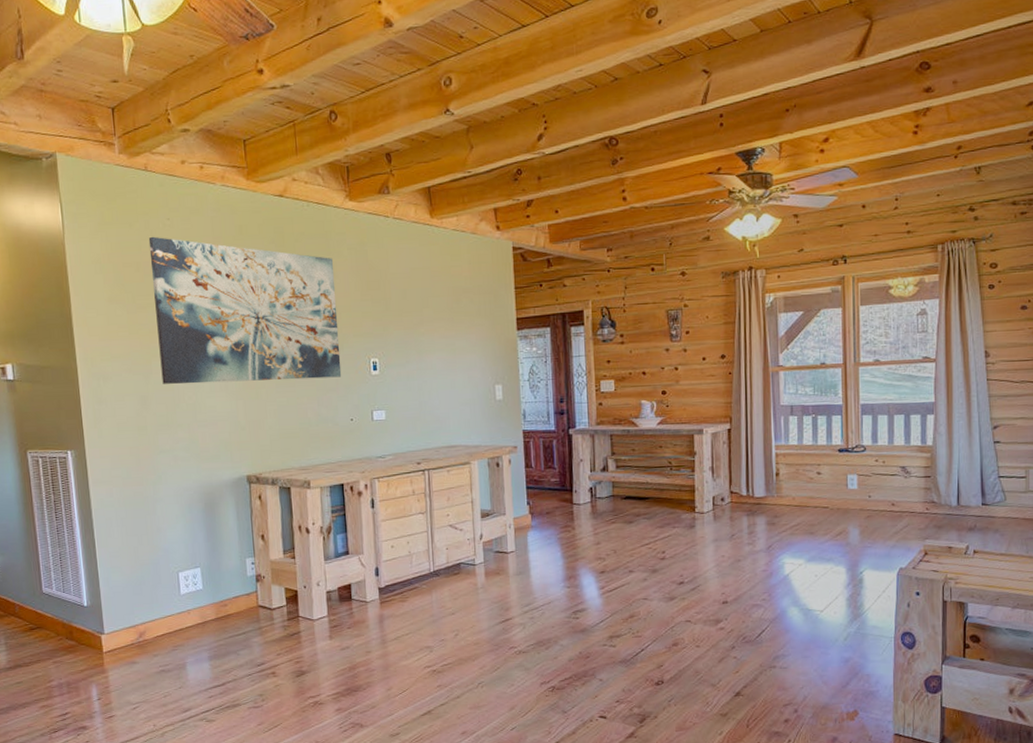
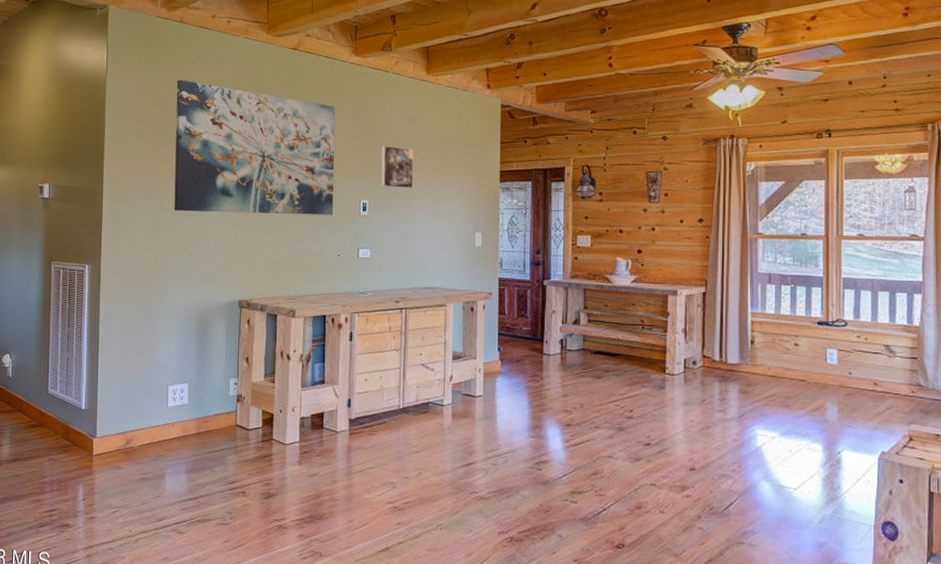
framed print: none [388,297,426,344] -> present [381,145,414,189]

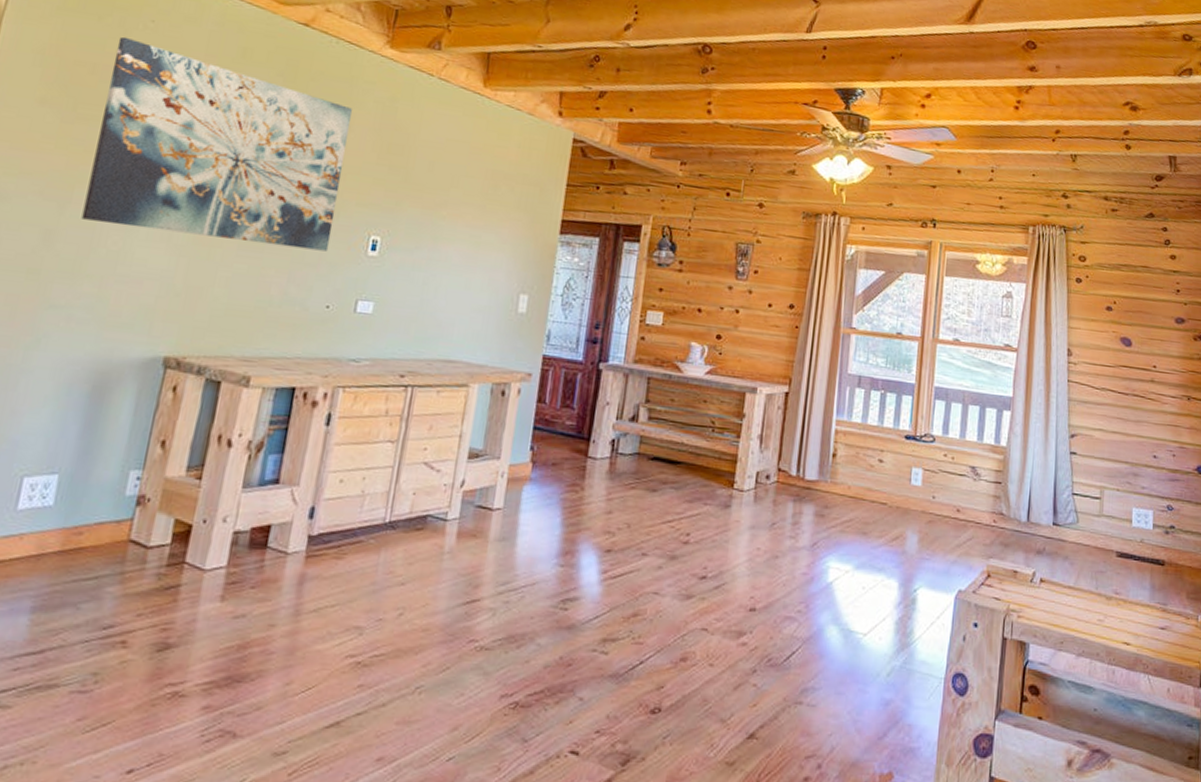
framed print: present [381,145,414,189] -> none [401,167,454,229]

